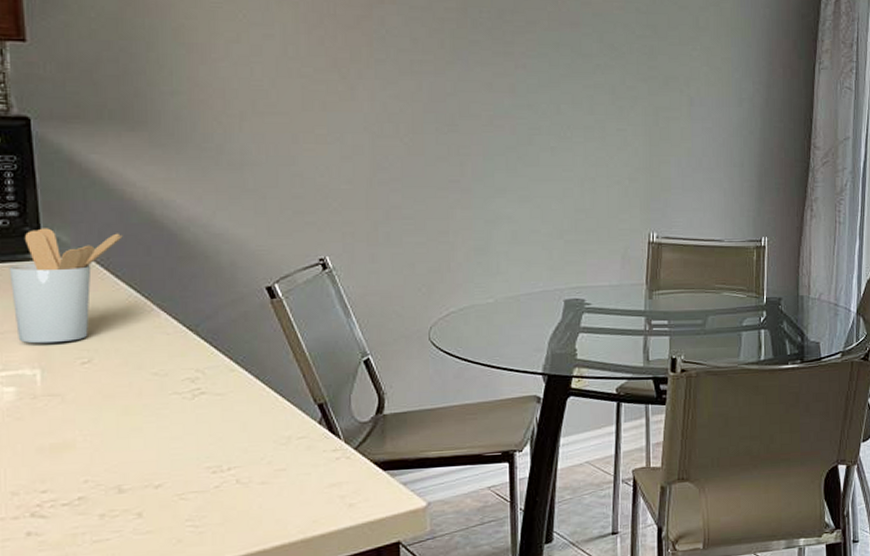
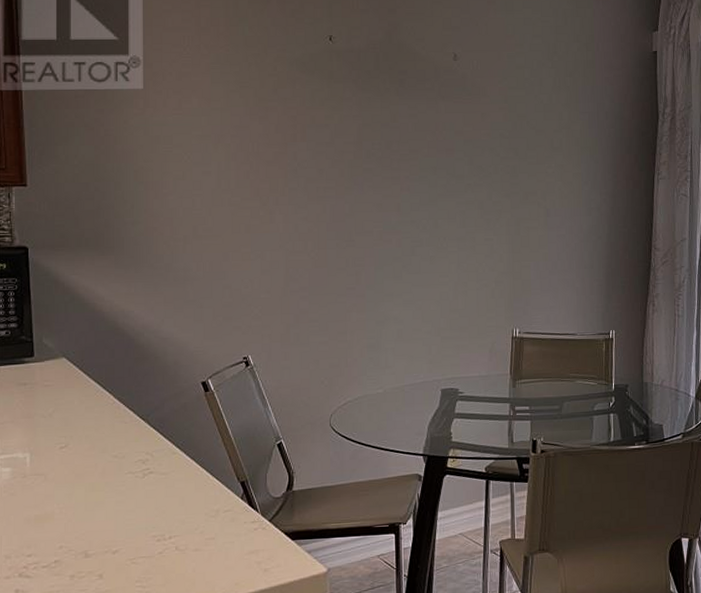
utensil holder: present [9,228,123,344] -> none [9,336,93,432]

